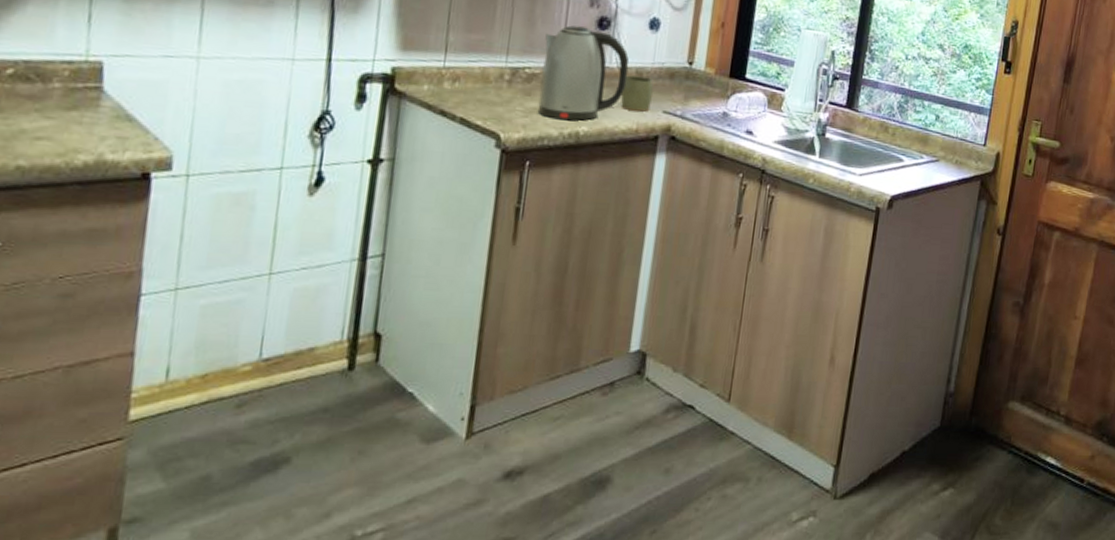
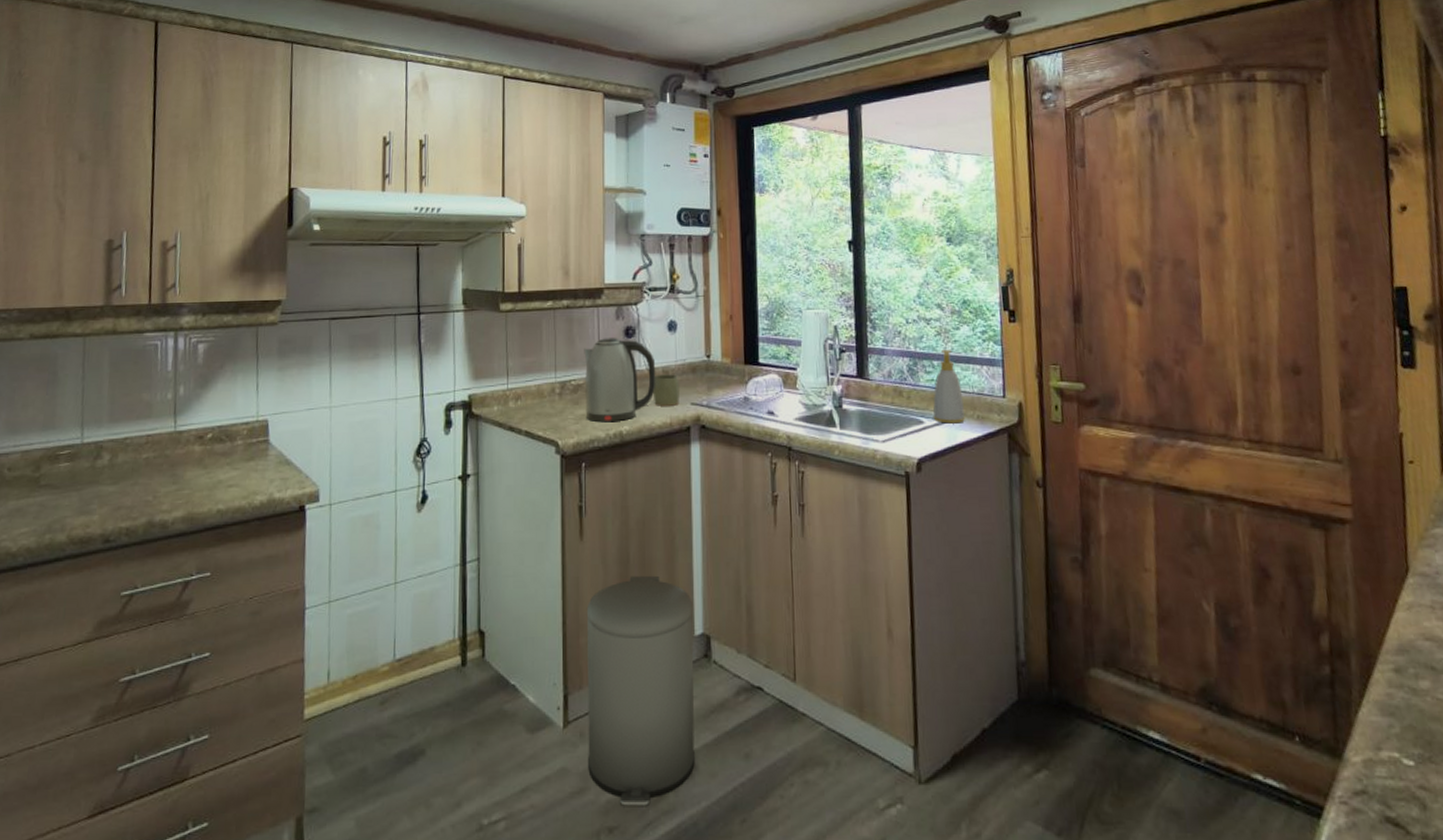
pedal bin: none [489,286,633,519] -> present [586,575,695,807]
soap bottle: none [913,90,947,166] -> present [933,349,966,424]

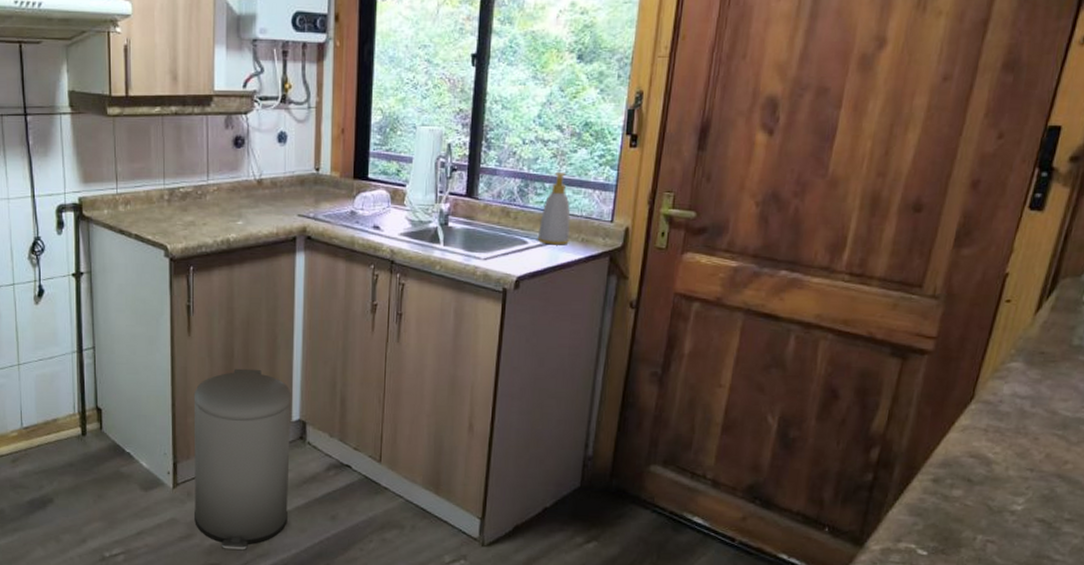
kettle: present [584,336,656,423] -> none [192,146,264,230]
mug: present [652,374,681,406] -> none [260,185,288,217]

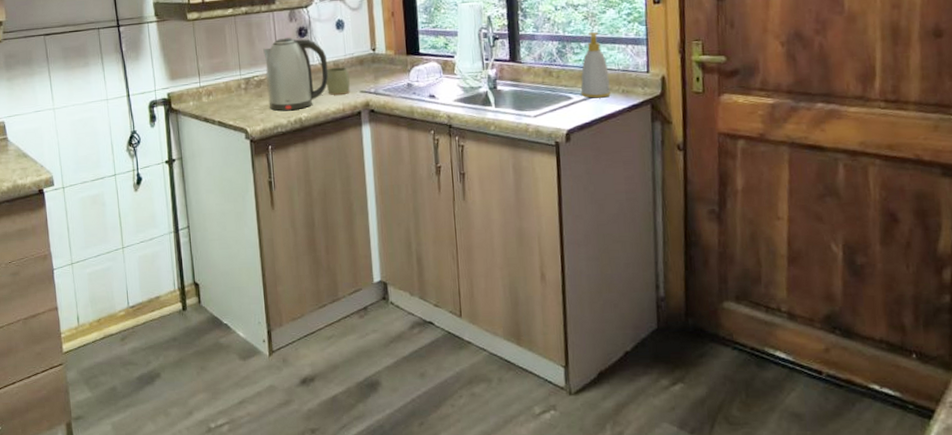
kettle: none [192,146,264,230] -> present [263,37,329,111]
pedal bin: present [193,368,291,551] -> none [281,235,379,414]
mug: none [260,185,288,217] -> present [326,67,351,95]

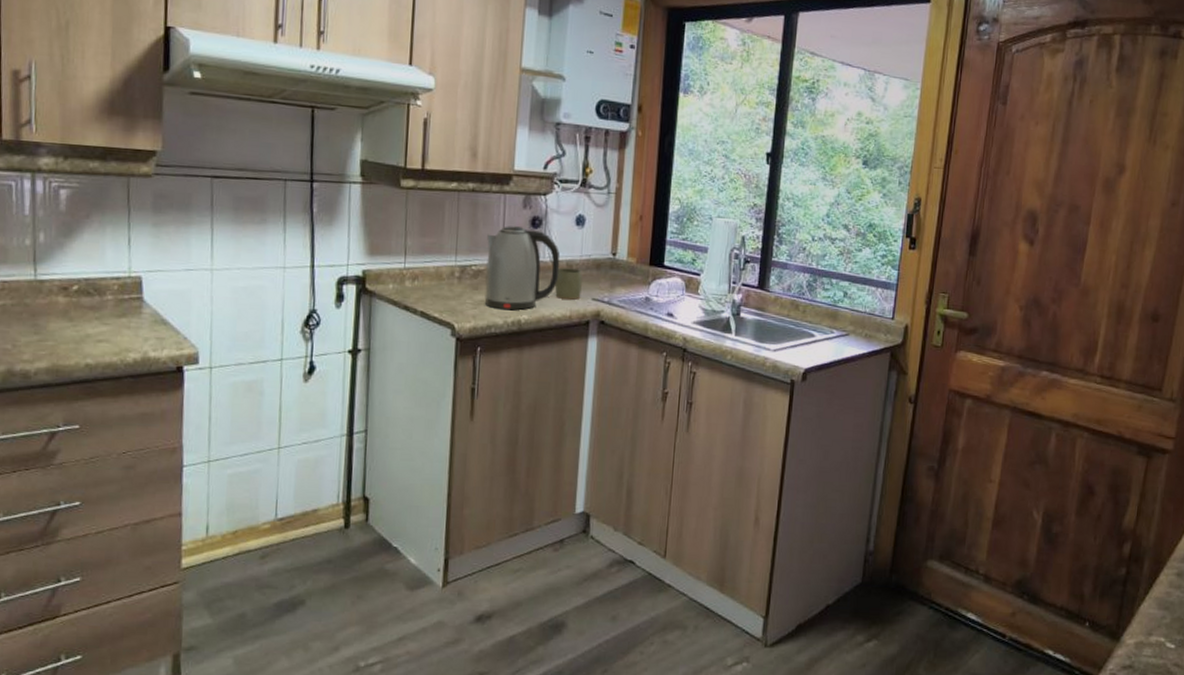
soap bottle: present [580,31,612,99] -> none [824,268,855,340]

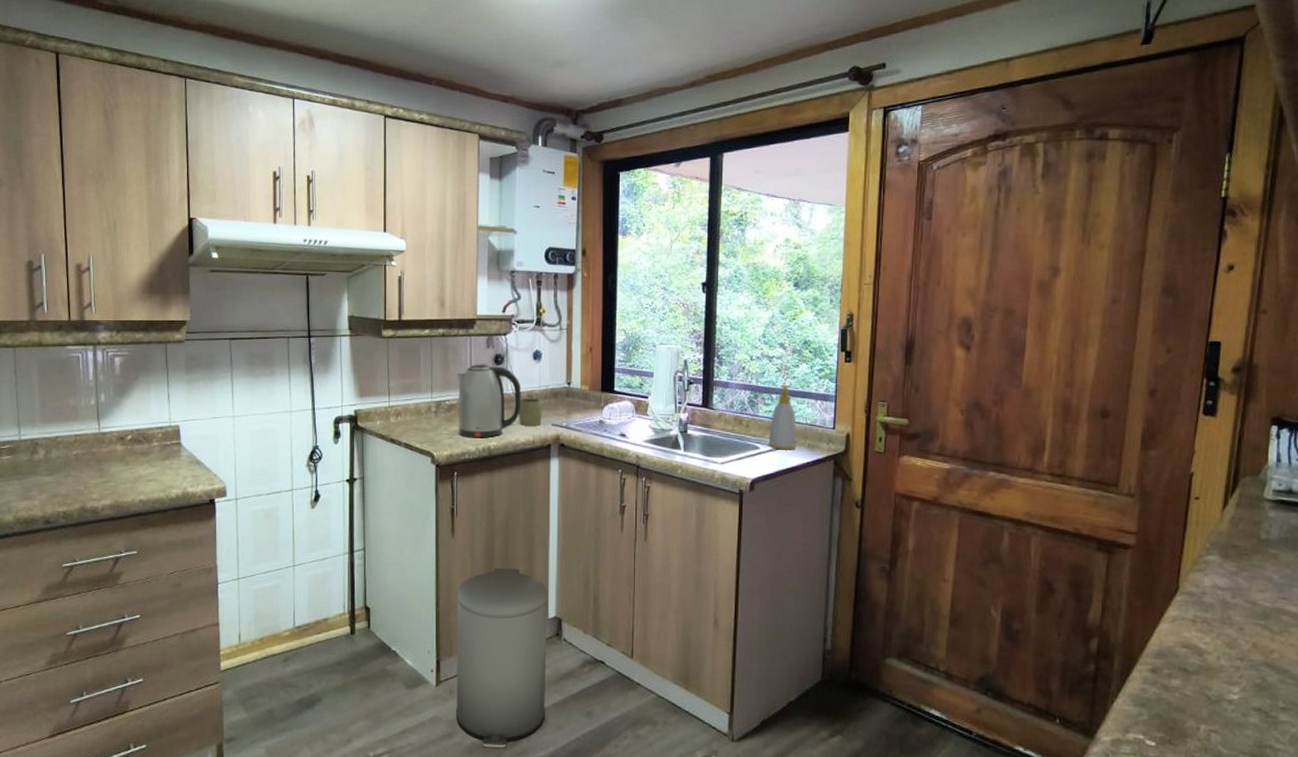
pedal bin: none [464,456,576,657] -> present [456,567,547,749]
soap bottle: none [824,268,855,340] -> present [768,384,798,450]

